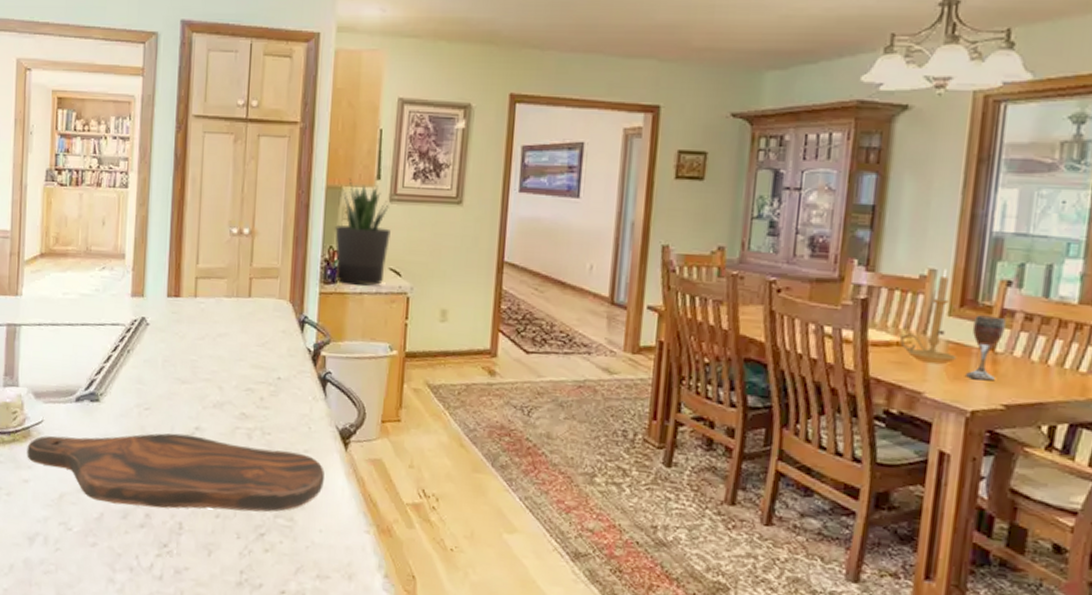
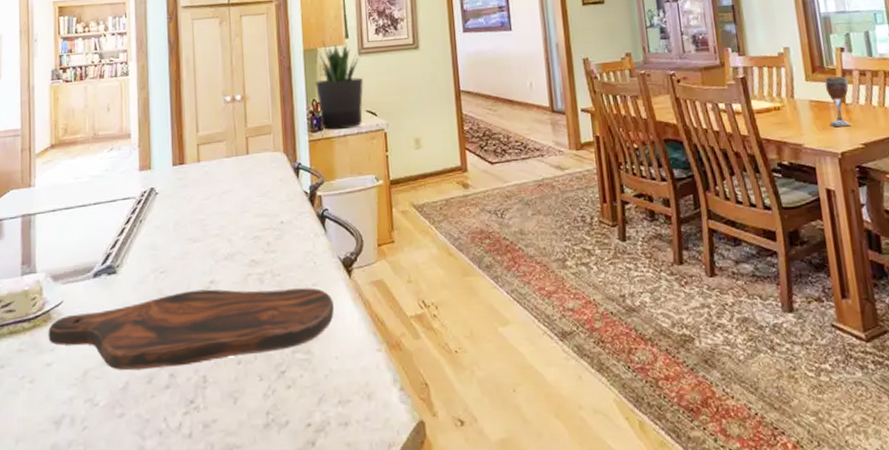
candle holder: present [899,268,957,365] -> none [775,45,820,121]

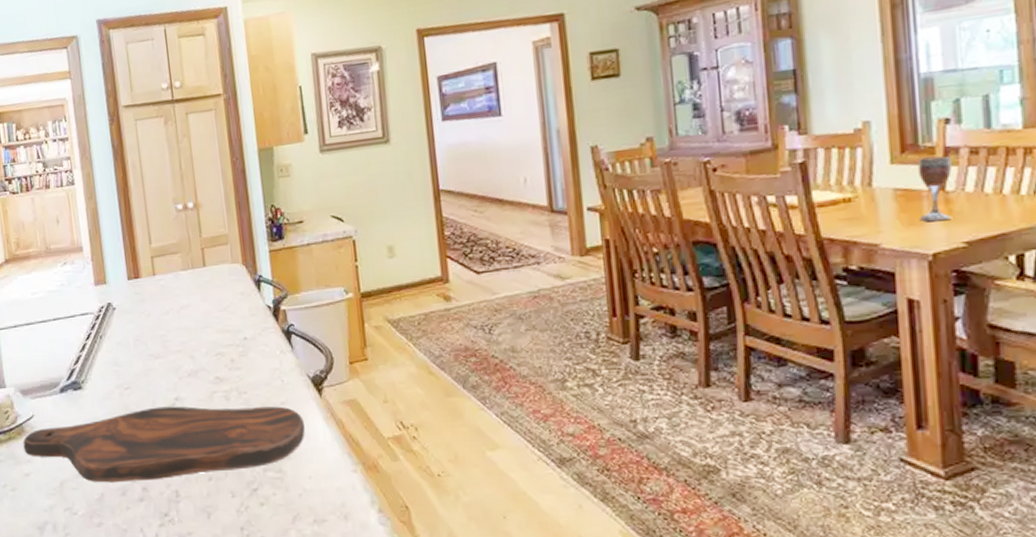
planter: present [315,40,363,130] -> none [273,137,328,238]

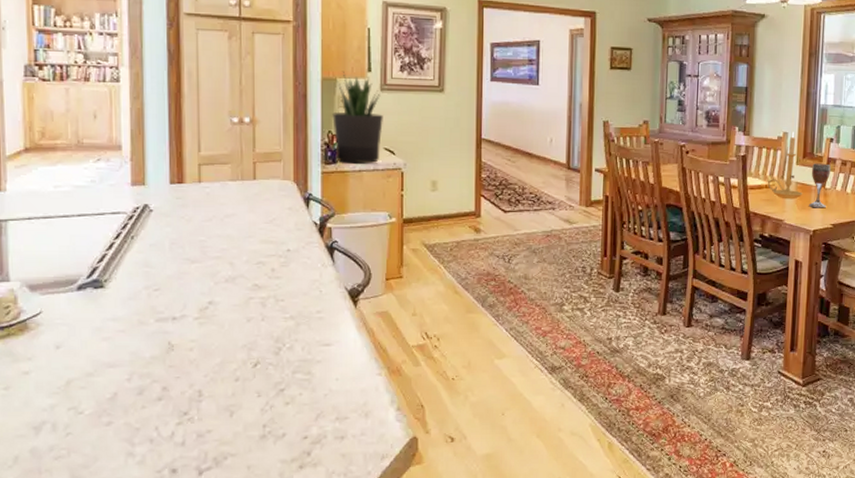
cutting board: present [23,406,305,483] -> none [25,309,337,382]
planter: none [273,137,328,238] -> present [332,71,383,164]
candle holder: none [844,118,908,215] -> present [767,131,803,200]

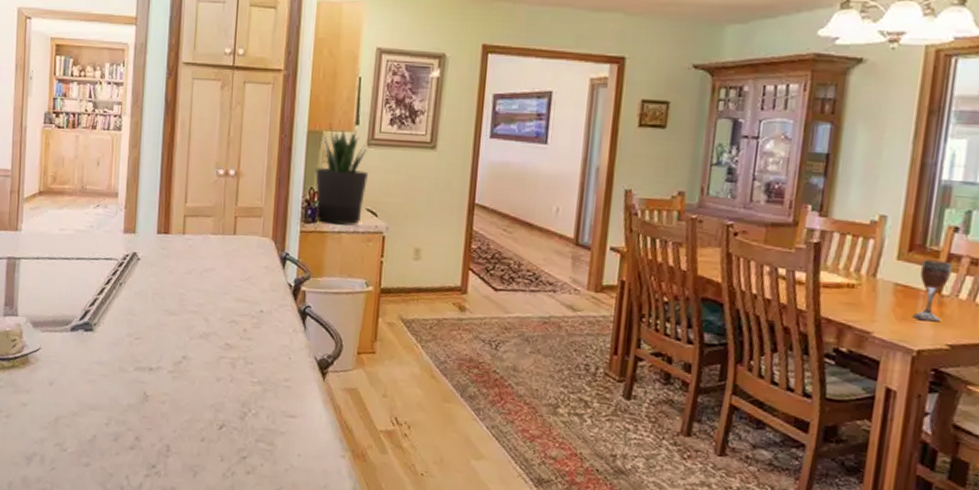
candle holder: present [767,131,803,200] -> none [850,214,905,307]

